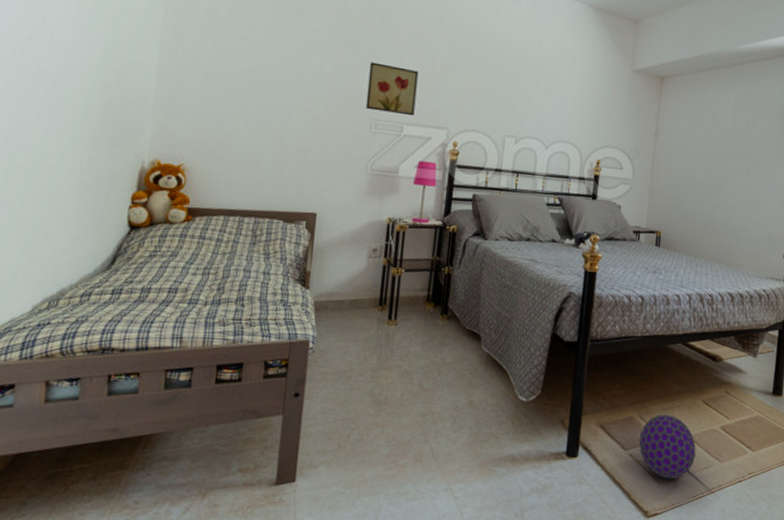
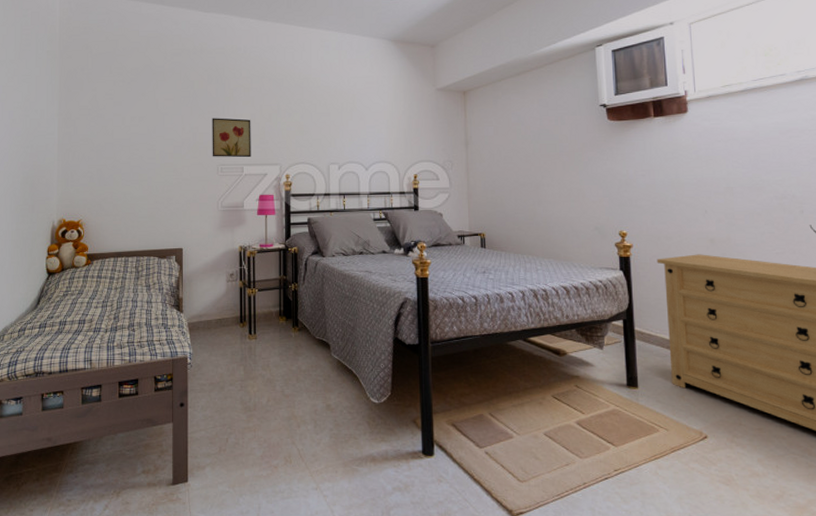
ball: present [639,414,696,479] -> none [493,411,554,477]

